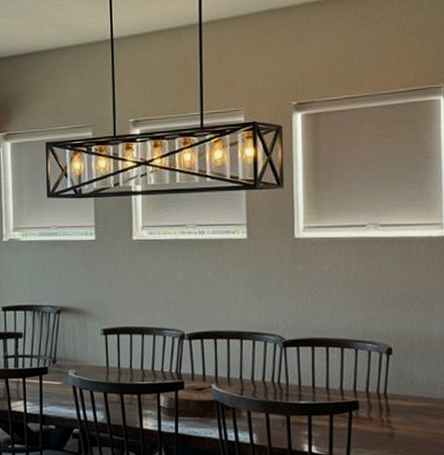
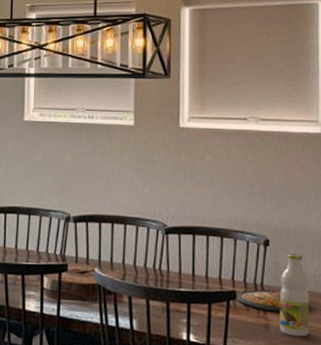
dish: none [359,399,436,420] -> present [237,290,310,312]
bottle: none [404,360,435,444] -> present [280,253,309,337]

